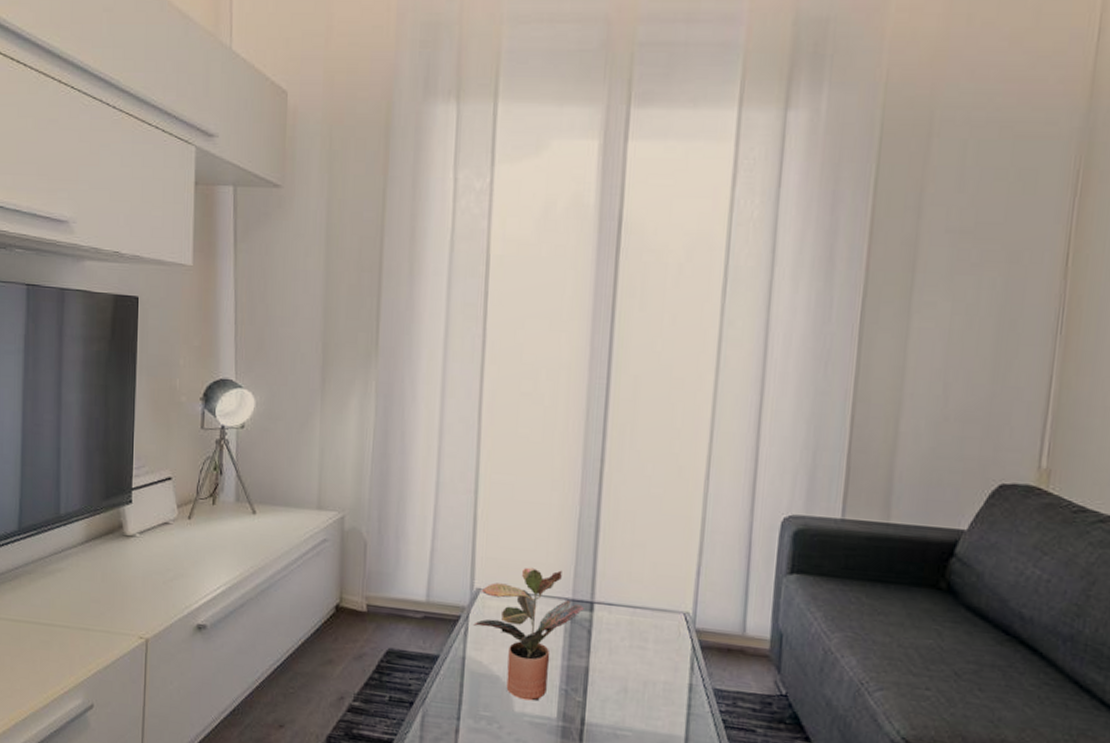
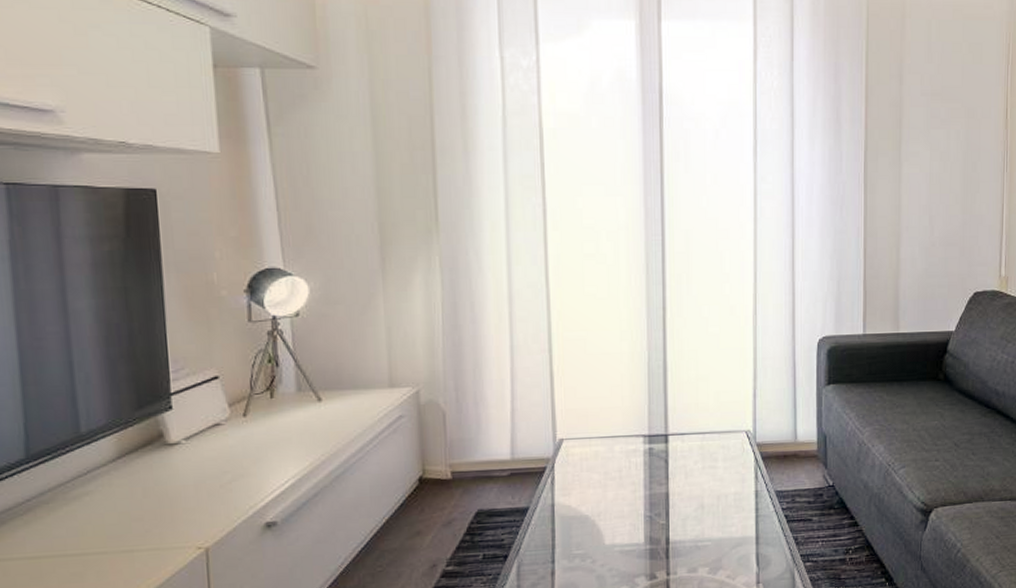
potted plant: present [473,567,584,701] -> none [559,411,660,533]

